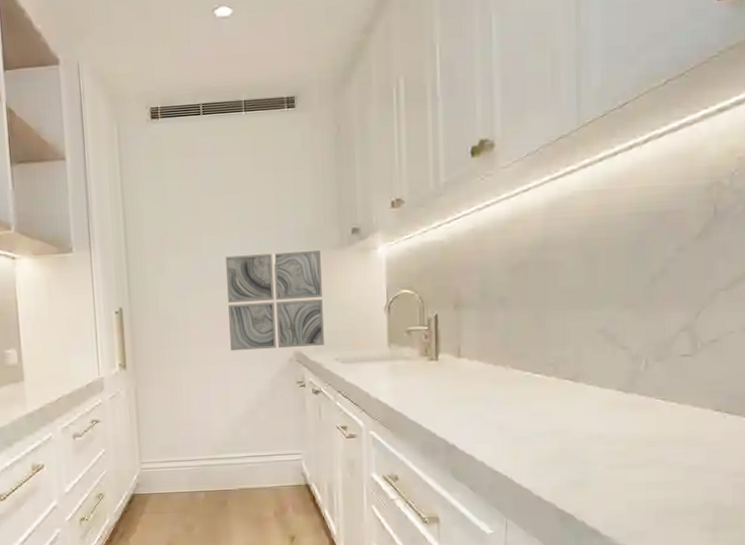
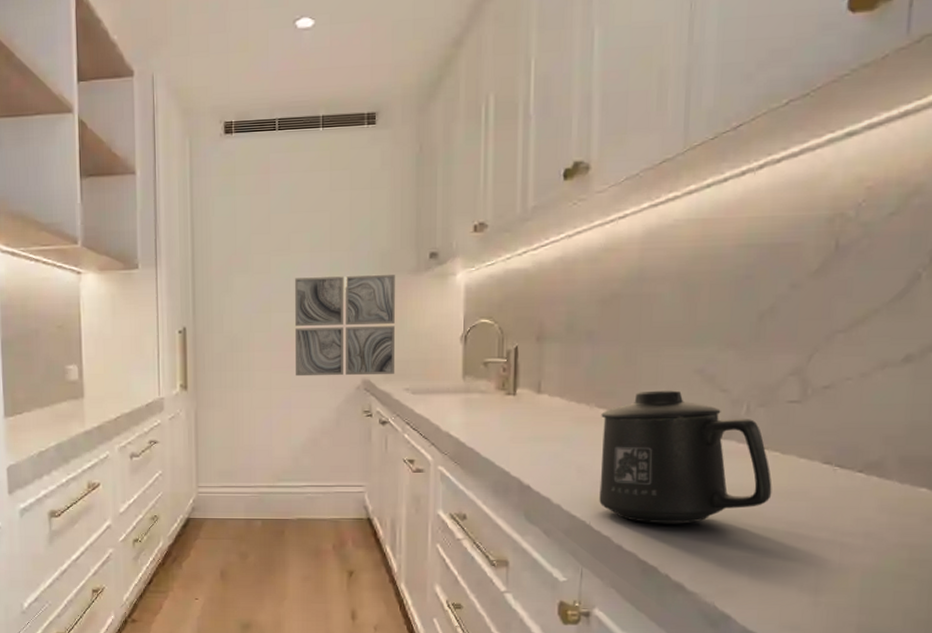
mug: none [516,349,671,474] -> present [599,390,772,524]

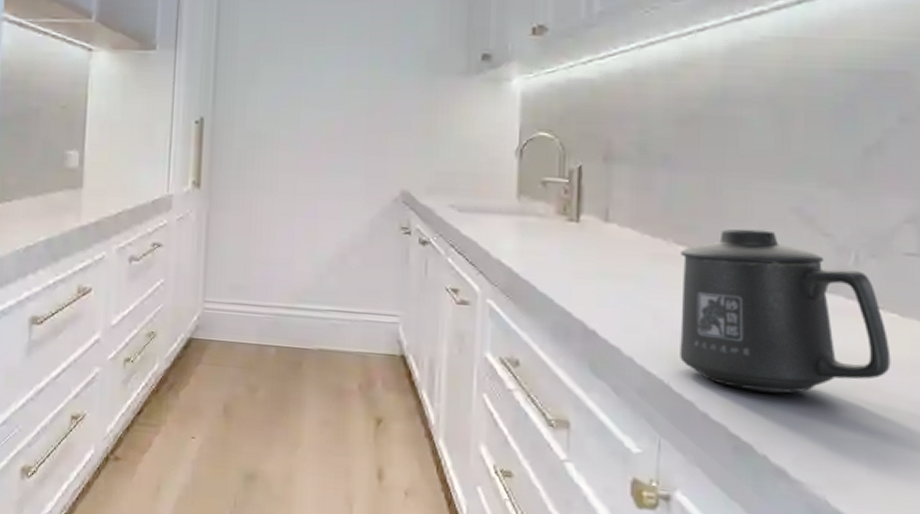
wall art: present [294,275,396,377] -> none [325,72,442,188]

